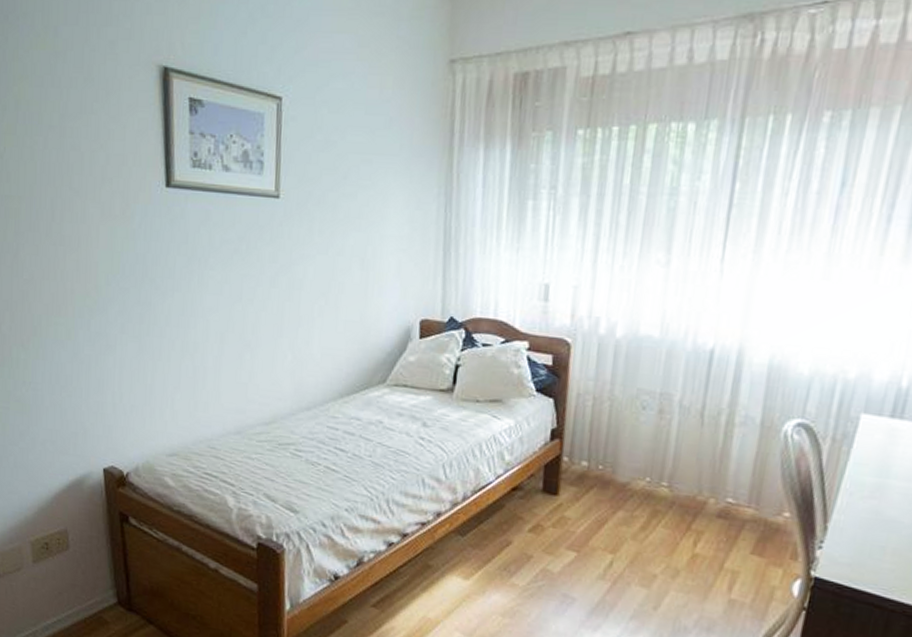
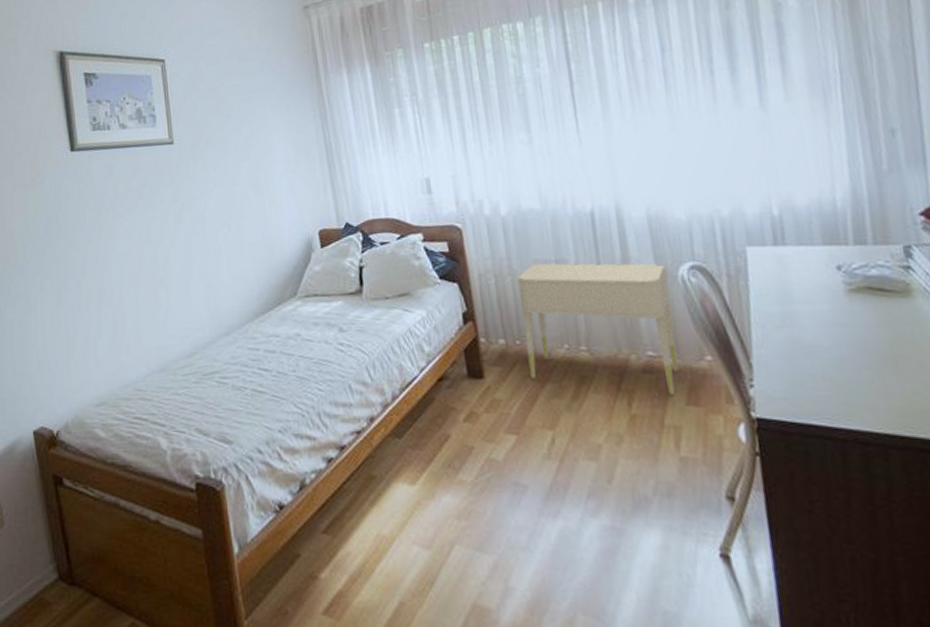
nightstand: none [604,392,771,542] -> present [517,263,679,395]

